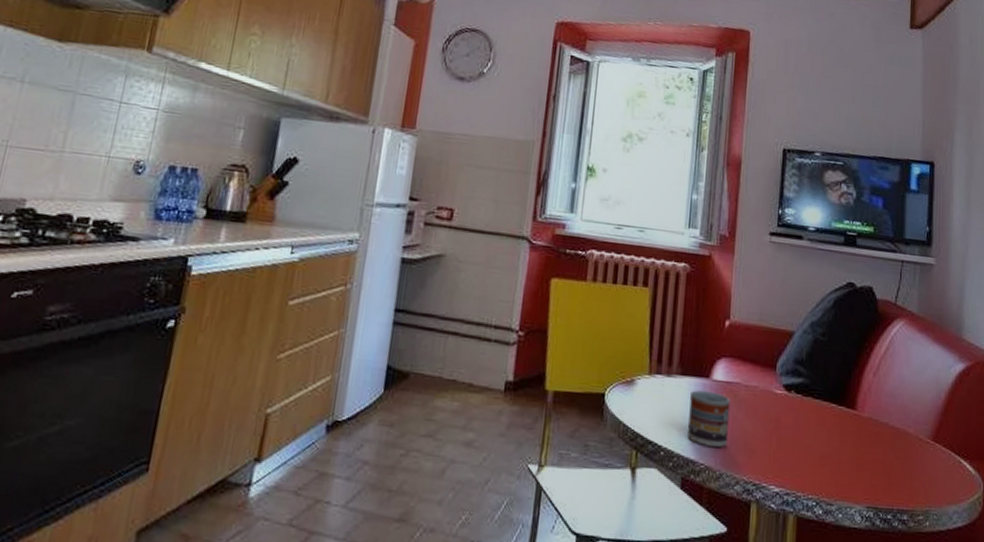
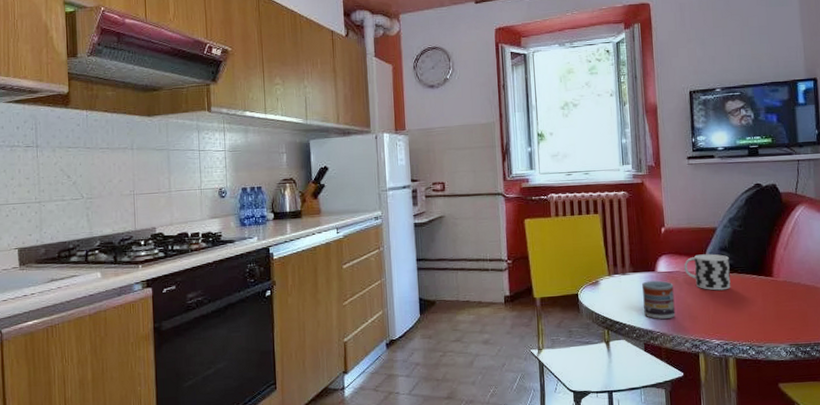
cup: none [746,364,805,419] -> present [684,254,731,291]

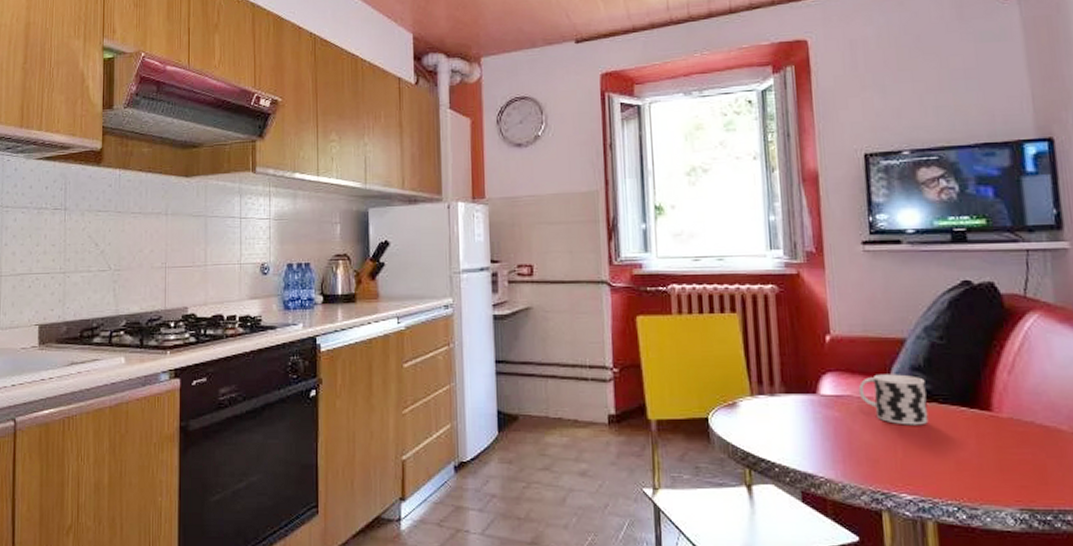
cup: present [641,280,676,320] -> none [797,406,847,461]

